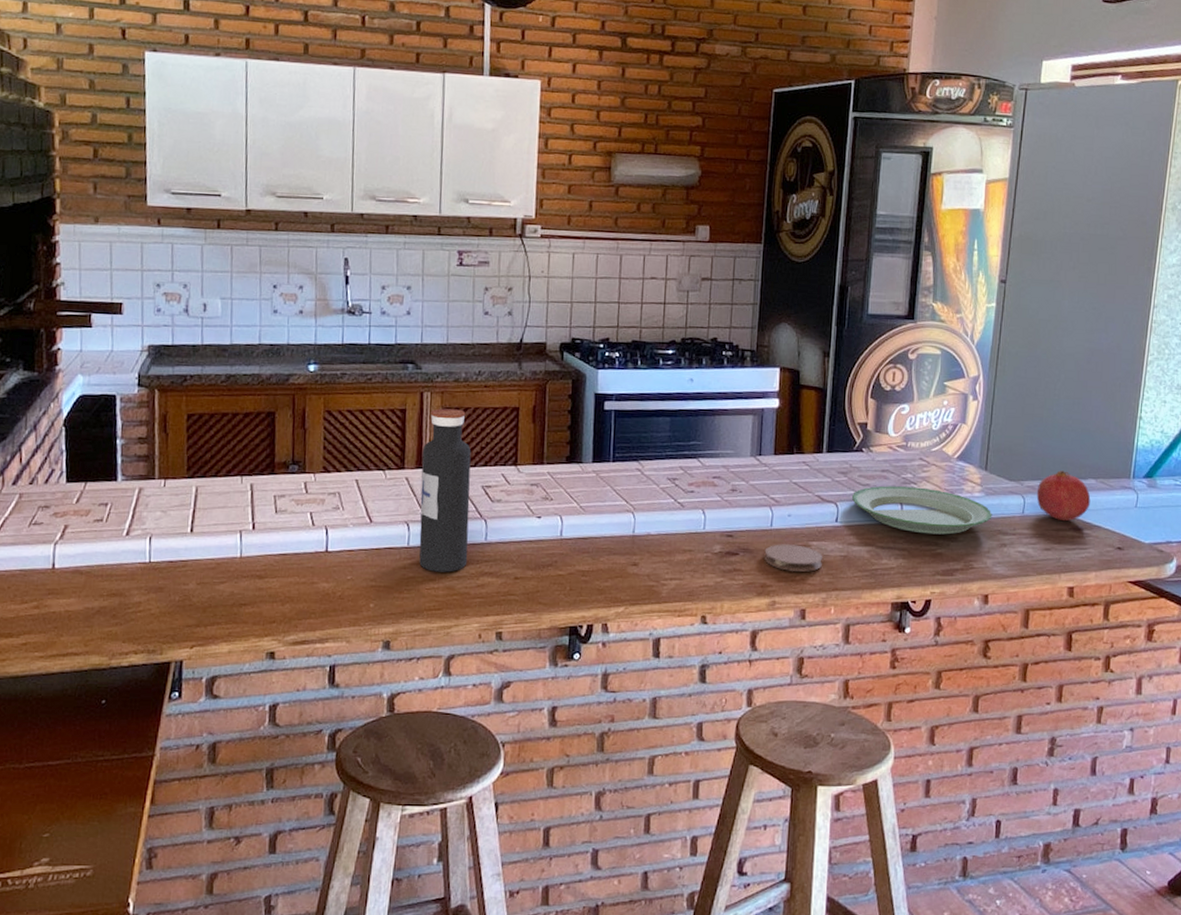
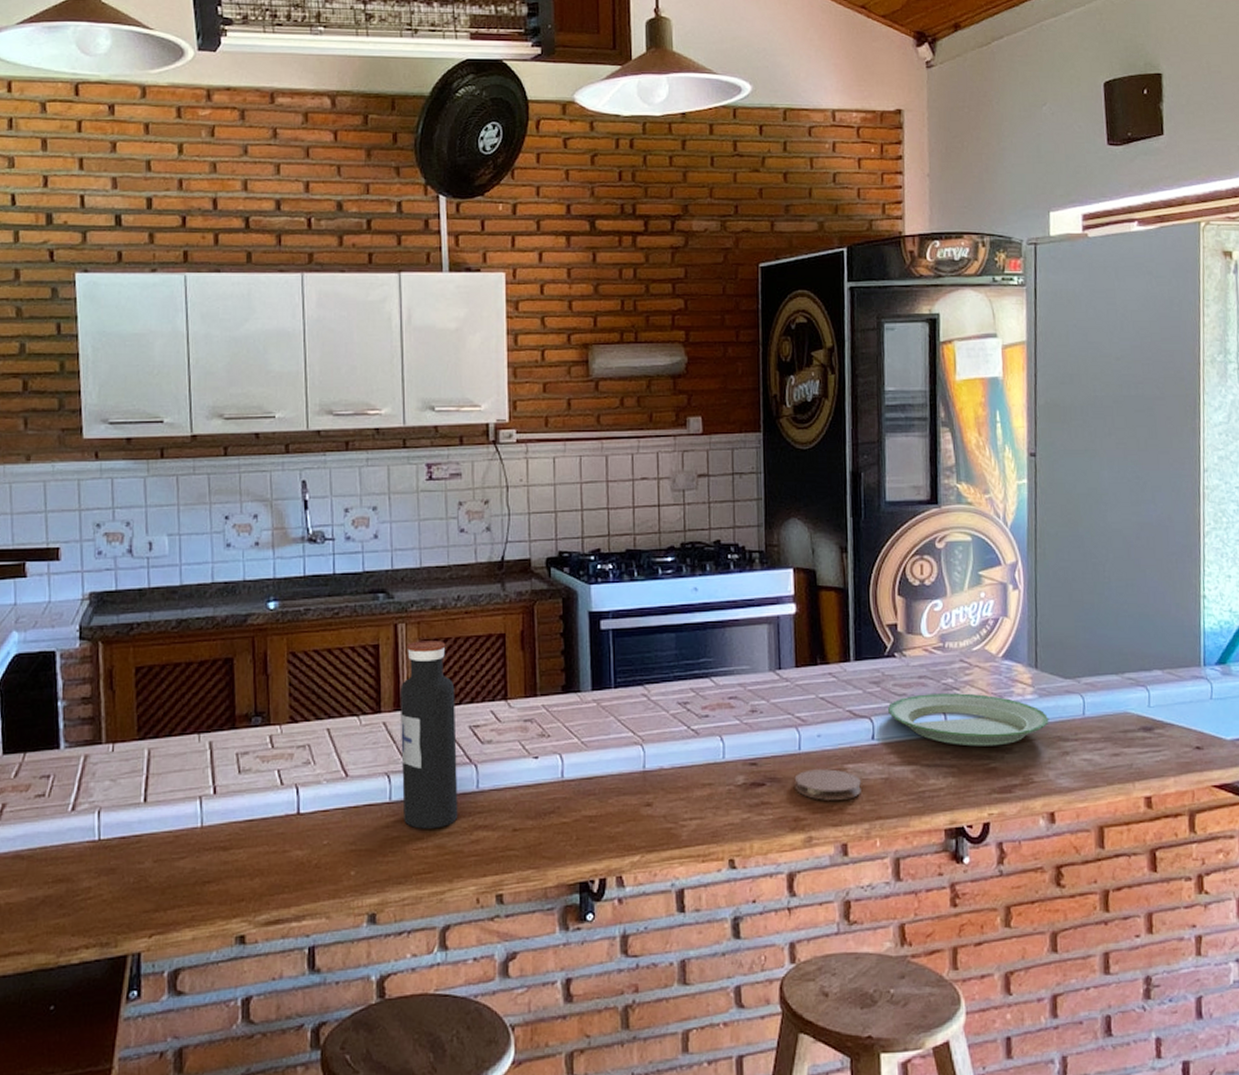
fruit: present [1036,470,1091,522] -> none [1096,663,1159,721]

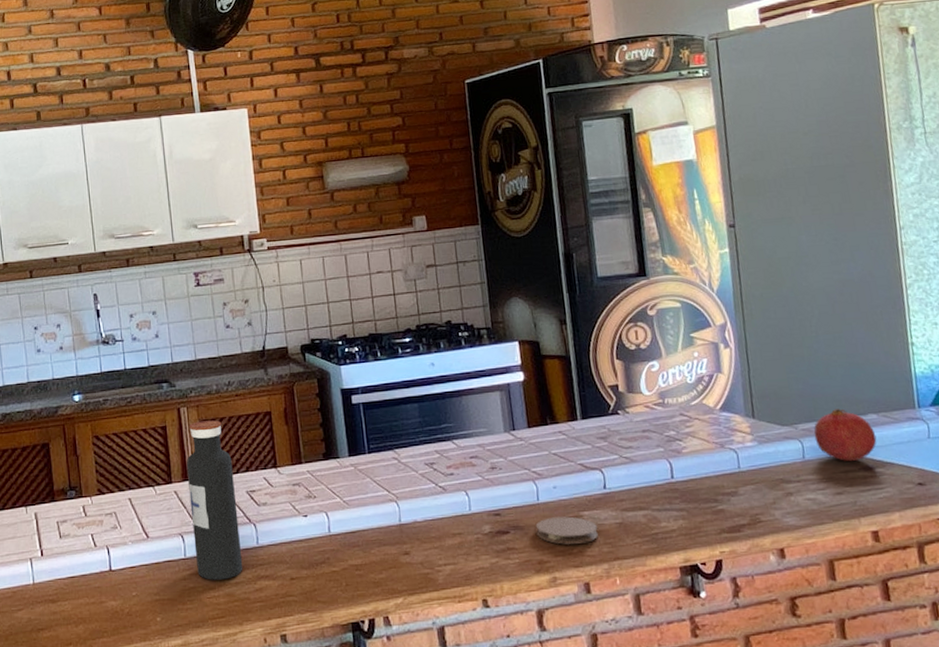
plate: present [887,693,1049,747] -> none [615,443,771,491]
fruit: none [1096,663,1159,721] -> present [814,409,877,462]

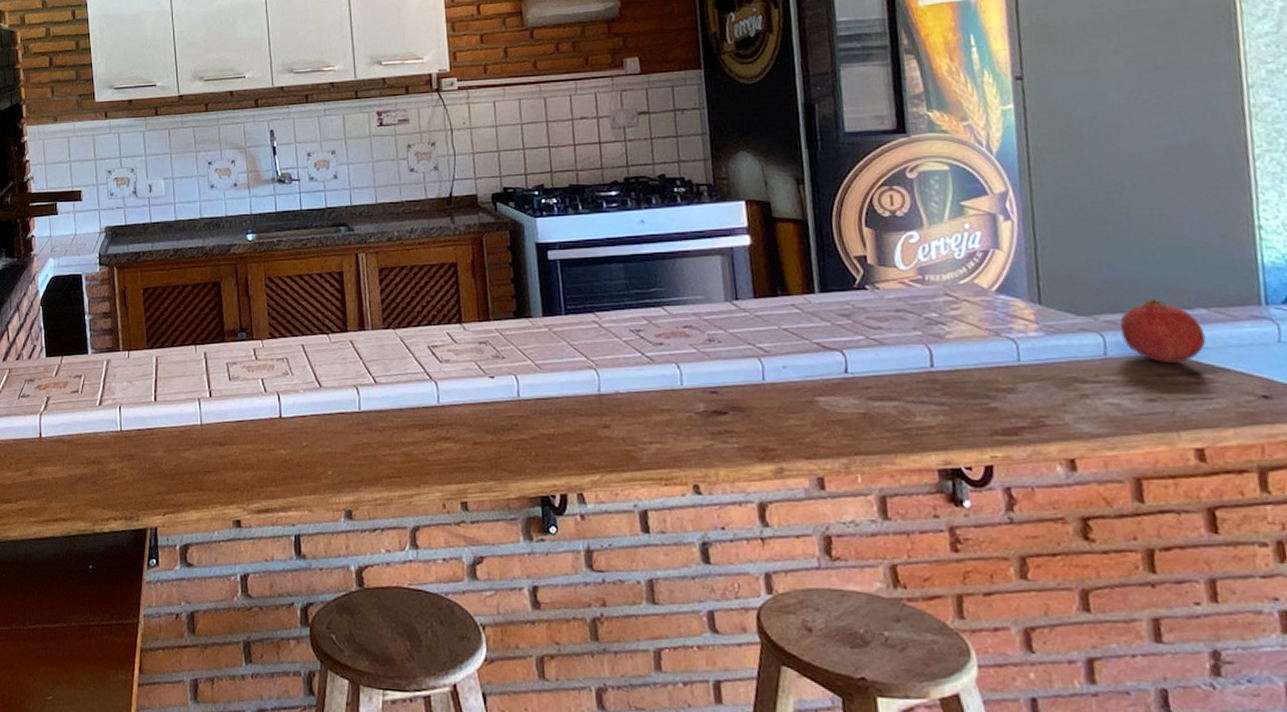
water bottle: present [186,420,243,580] -> none [363,268,422,438]
coaster: present [535,516,598,545] -> none [759,400,836,433]

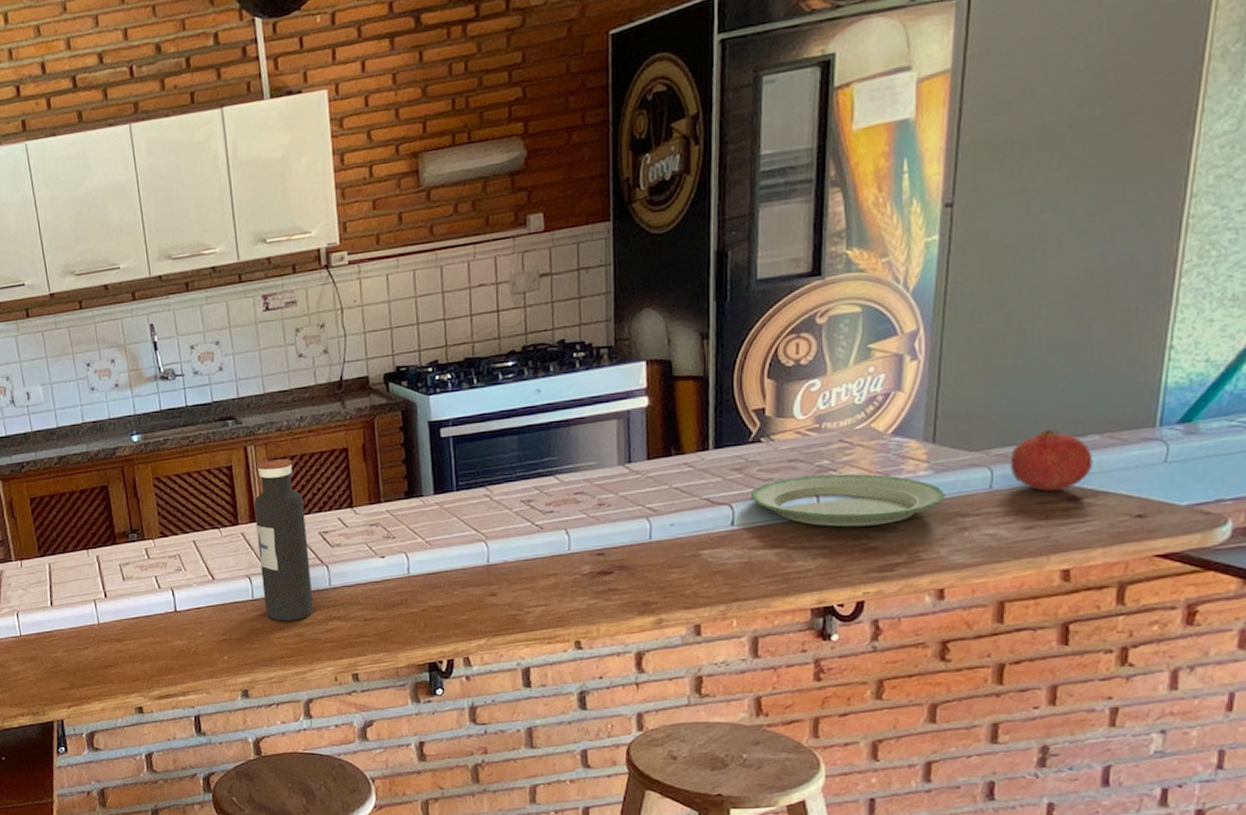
water bottle: none [363,268,422,438] -> present [253,458,314,621]
plate: none [860,328,1061,385] -> present [750,473,946,527]

